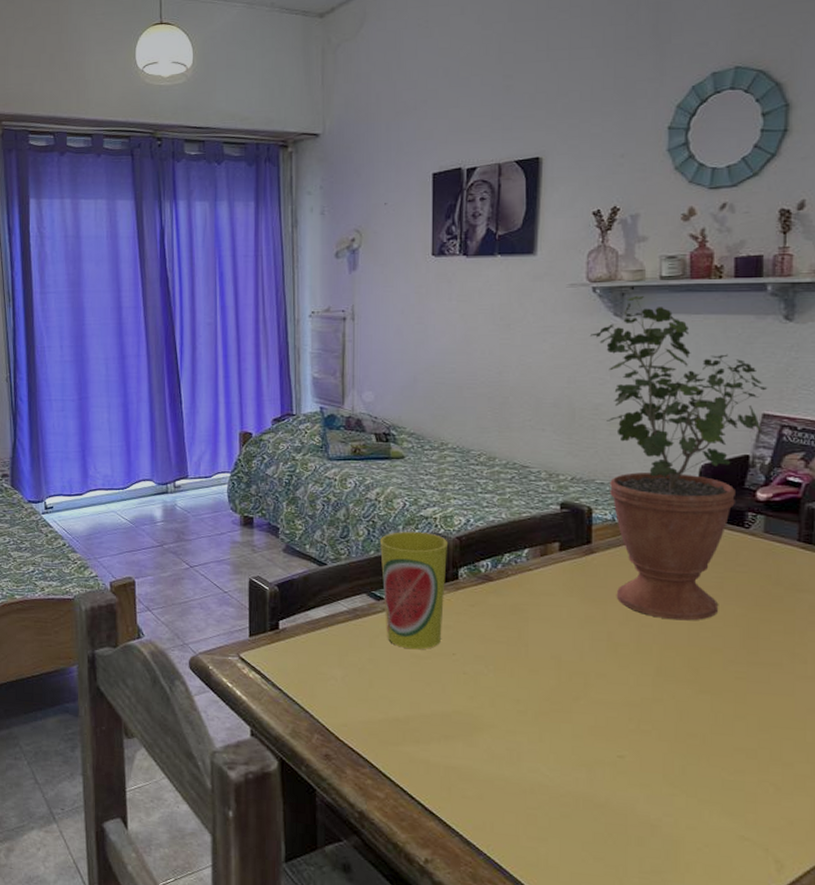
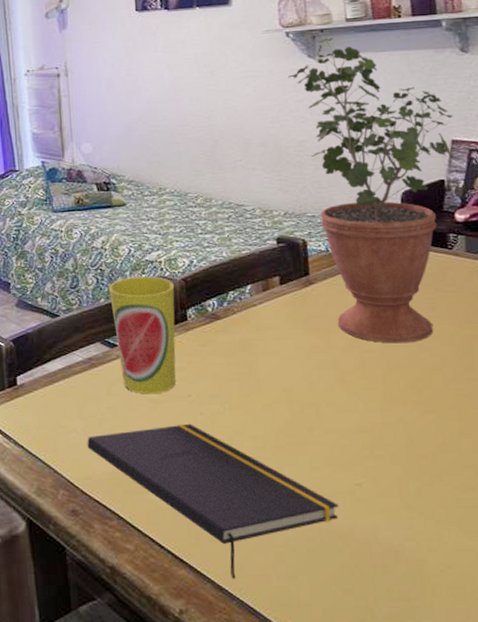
notepad: none [345,681,598,835] -> present [87,423,339,579]

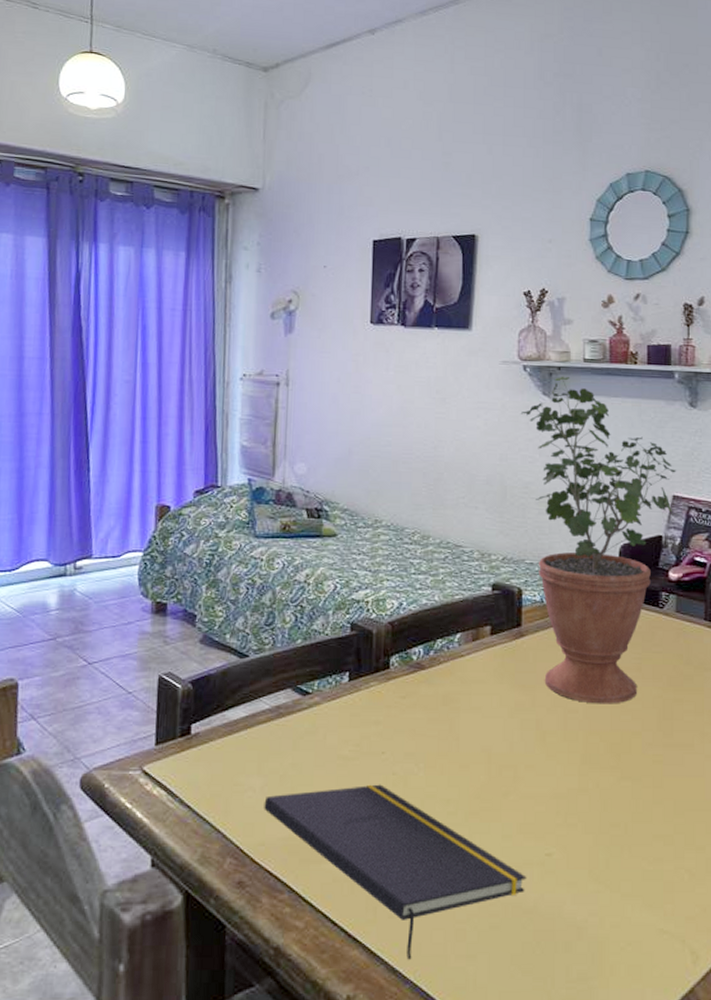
cup: present [108,276,176,394] -> none [307,617,380,750]

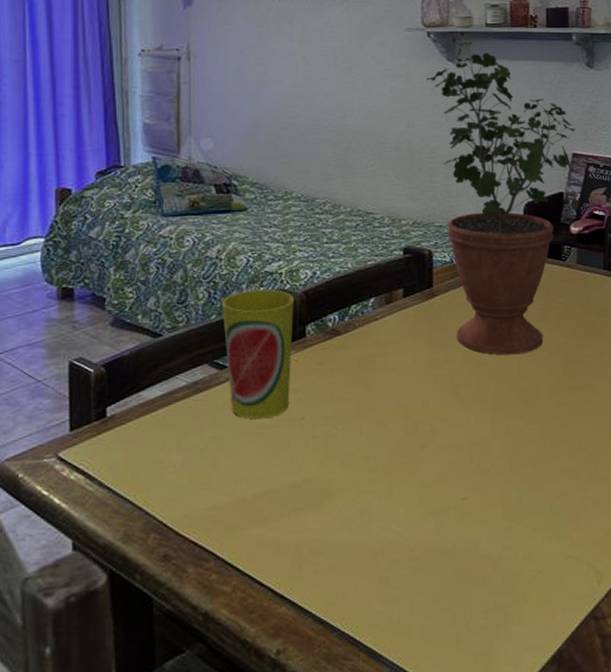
notepad: present [264,784,527,960] -> none [186,448,445,610]
cup: none [307,617,380,750] -> present [221,290,295,420]

